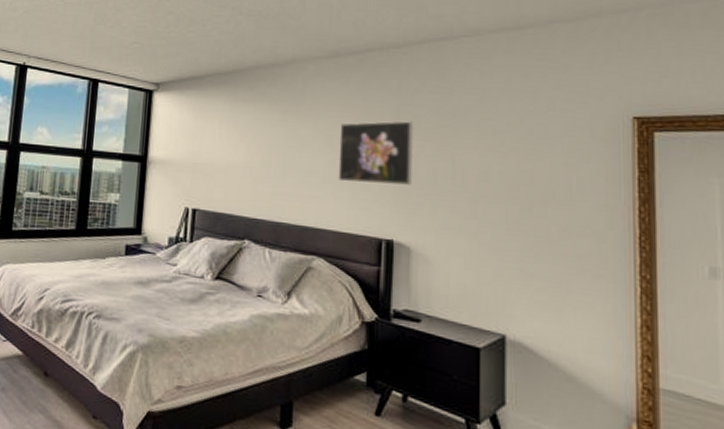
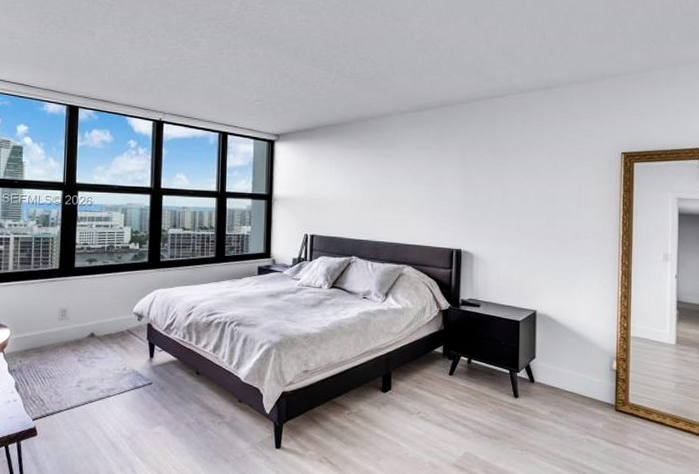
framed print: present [338,121,414,185] -> none [421,160,476,208]

